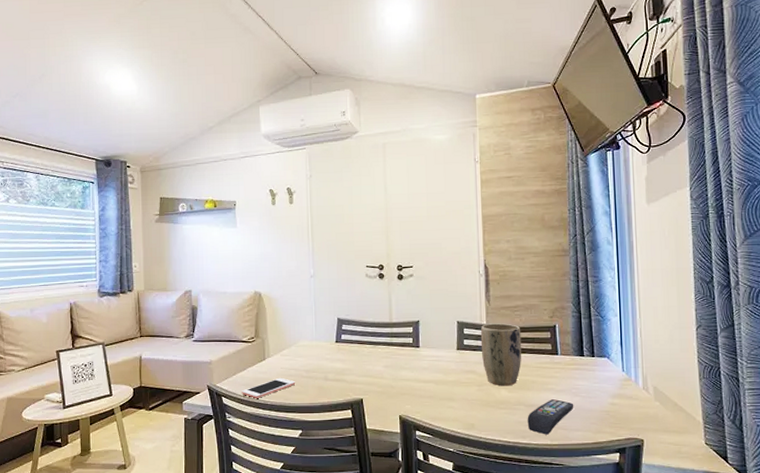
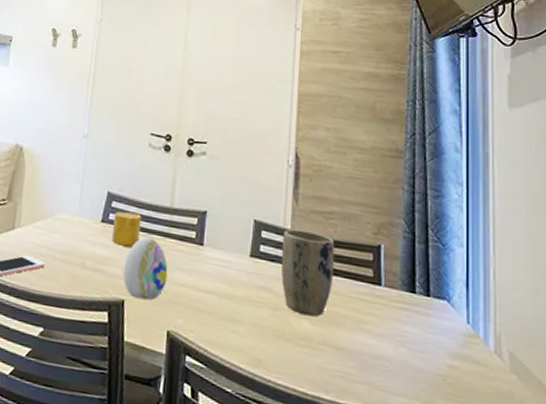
cup: none [346,331,368,358] -> present [112,211,141,247]
decorative egg: none [358,348,394,396] -> present [122,237,168,300]
remote control: present [527,399,574,435] -> none [333,345,398,394]

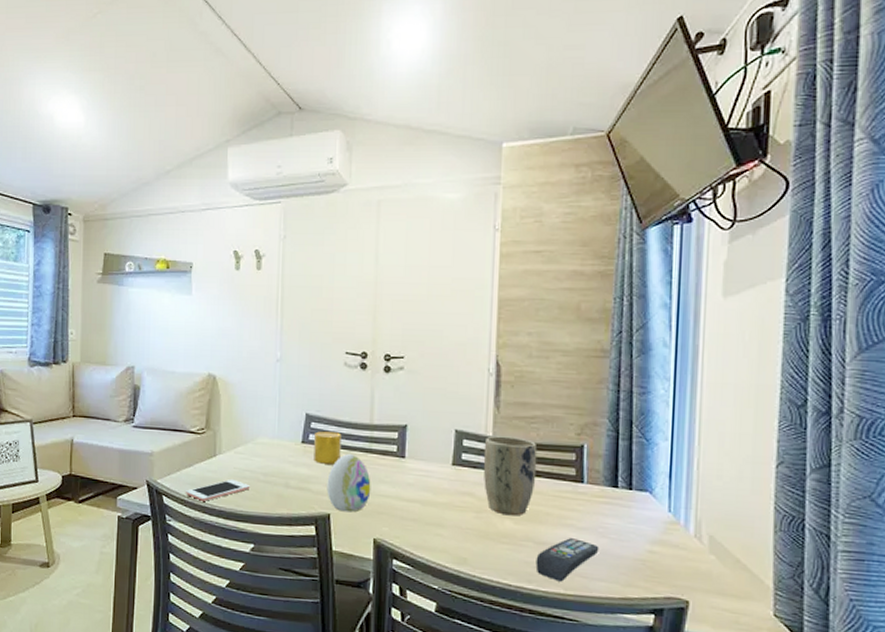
remote control: none [333,345,398,394] -> present [535,538,599,582]

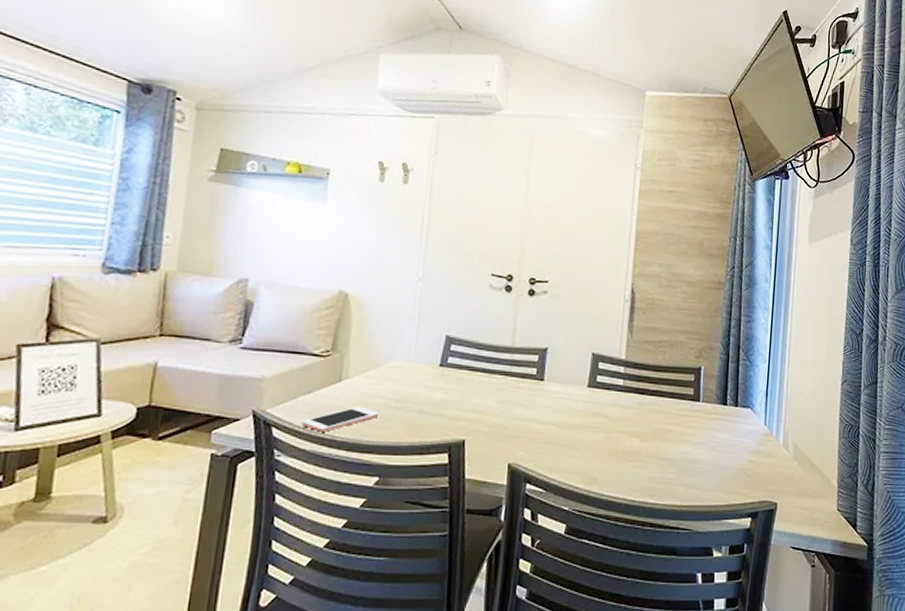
cup: present [314,431,341,465] -> none [451,354,482,389]
decorative egg: present [327,454,371,512] -> none [463,377,509,438]
plant pot: present [483,436,538,516] -> none [615,359,663,435]
remote control: present [535,538,599,582] -> none [657,453,710,494]

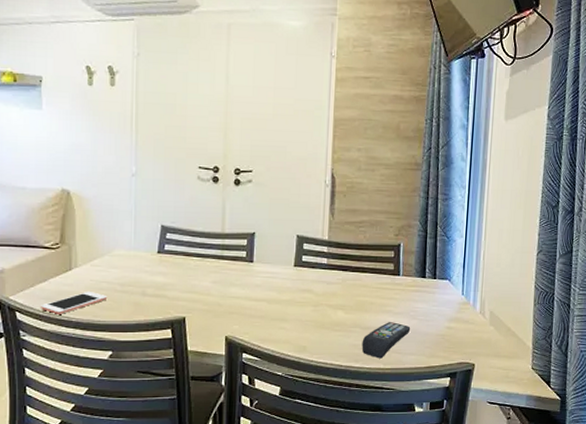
remote control: none [657,453,710,494] -> present [361,322,411,359]

